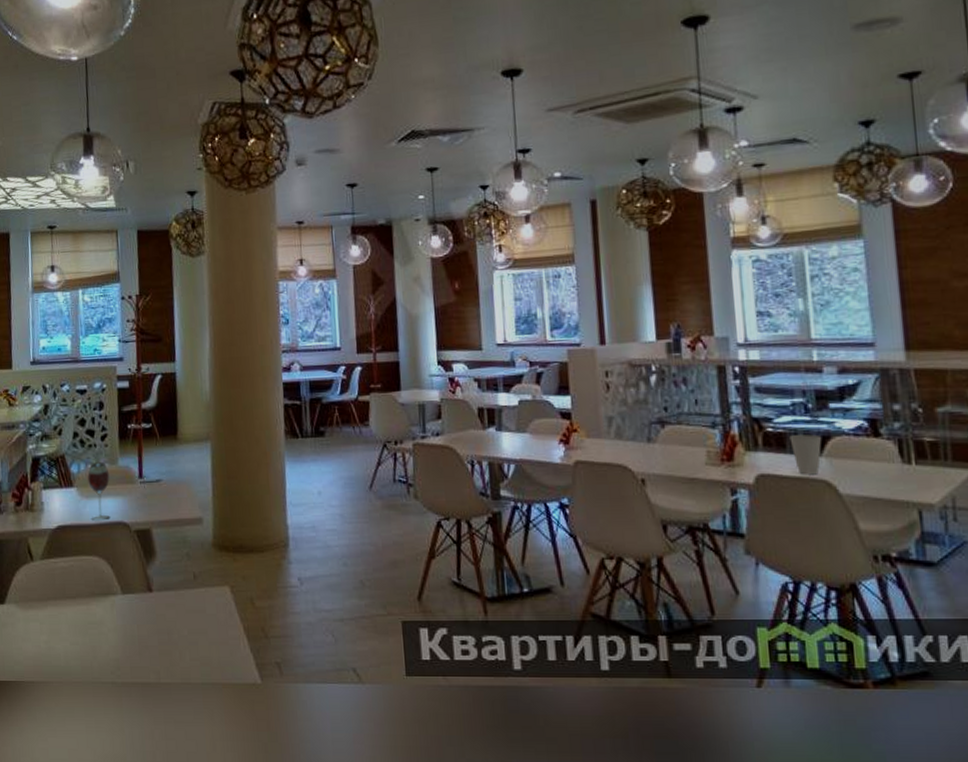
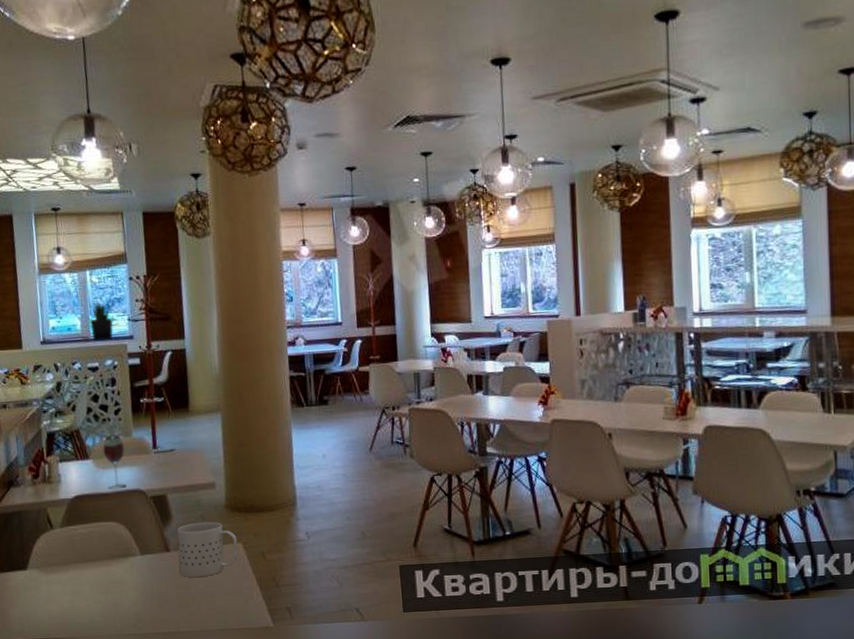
planter: none [80,323,104,362] -> present [90,303,113,341]
mug: none [160,561,225,623] -> present [177,521,238,578]
cup: present [789,434,822,475] -> none [733,390,760,425]

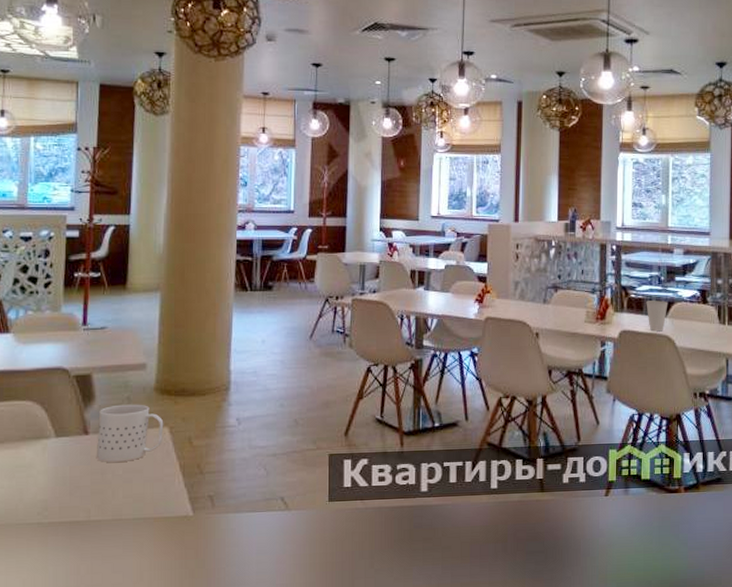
planter: present [90,303,113,341] -> none [28,171,54,209]
wineglass: present [103,435,127,490] -> none [26,309,51,366]
cup: none [733,390,760,425] -> present [646,300,668,332]

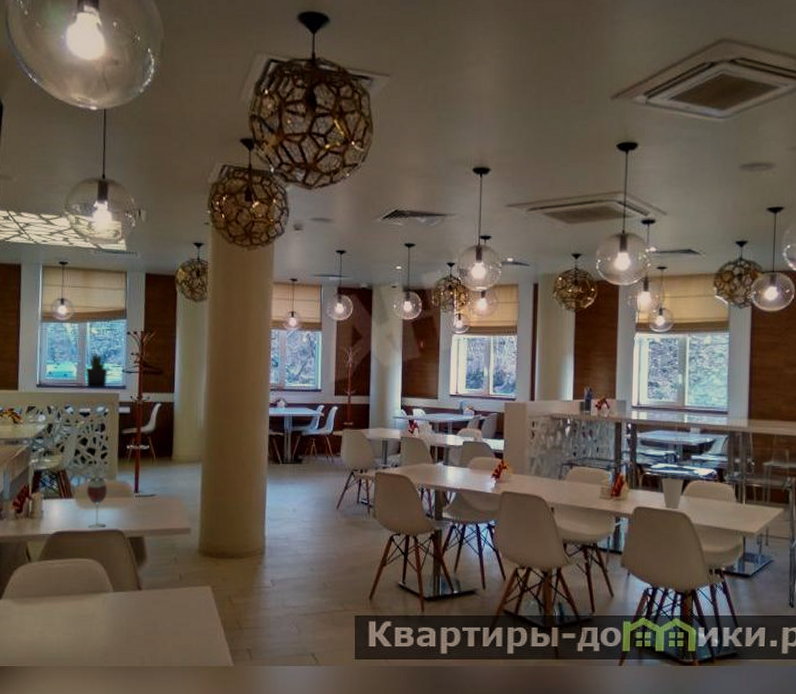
wineglass: none [26,309,51,366] -> present [87,477,108,528]
planter: none [28,171,54,209] -> present [86,353,108,388]
mug: present [96,404,164,463] -> none [148,564,207,617]

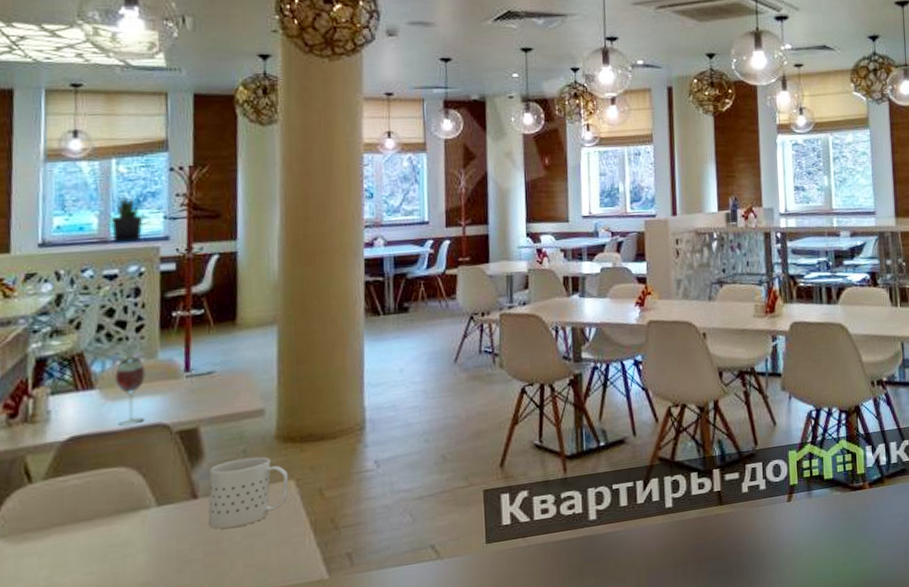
mug: none [148,564,207,617] -> present [208,456,289,529]
cup: present [661,478,684,509] -> none [815,287,839,321]

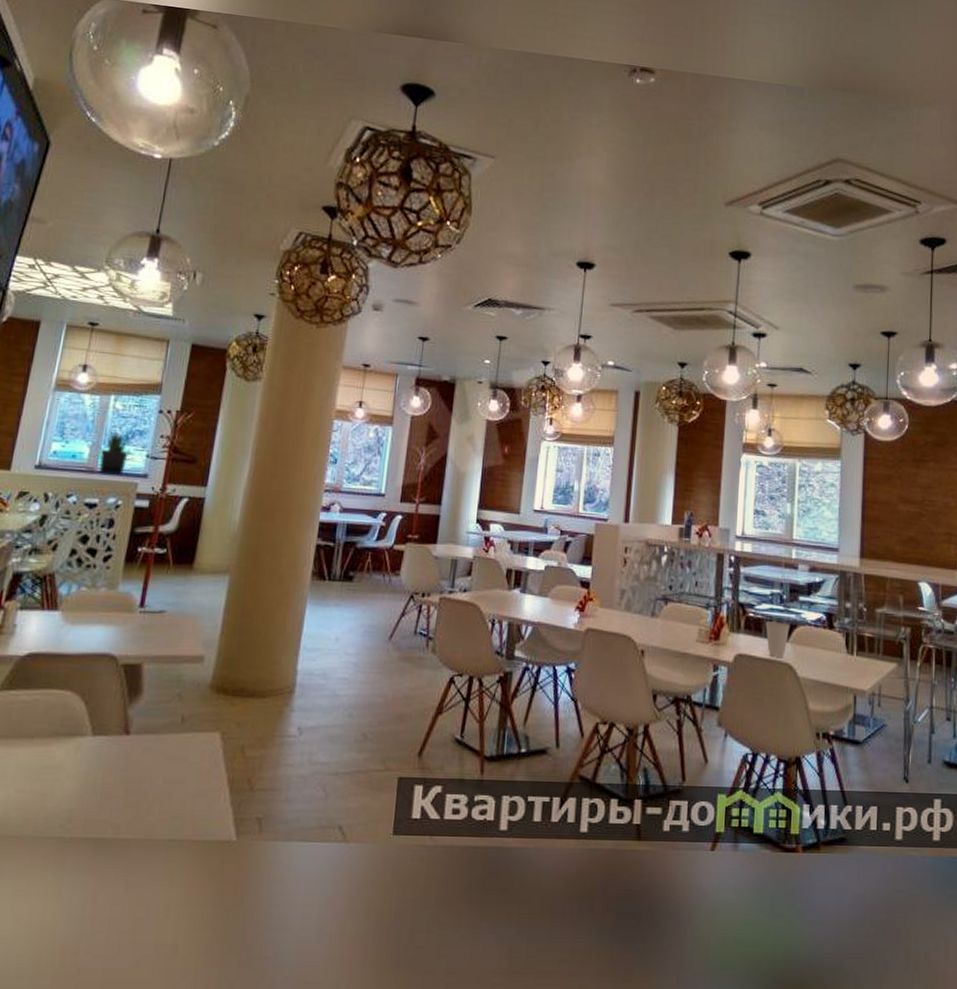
wineglass: present [115,357,146,426] -> none [73,585,106,651]
mug: present [208,456,289,529] -> none [134,702,216,771]
cup: none [815,287,839,321] -> present [765,621,790,658]

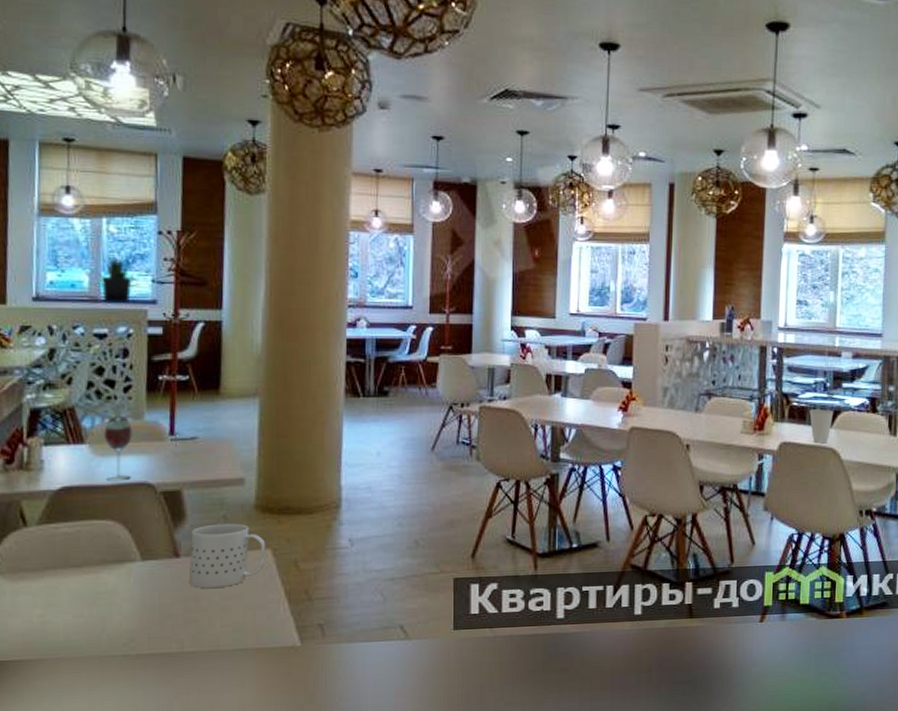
wineglass: none [73,585,106,651] -> present [104,417,133,481]
mug: none [134,702,216,771] -> present [188,523,266,589]

